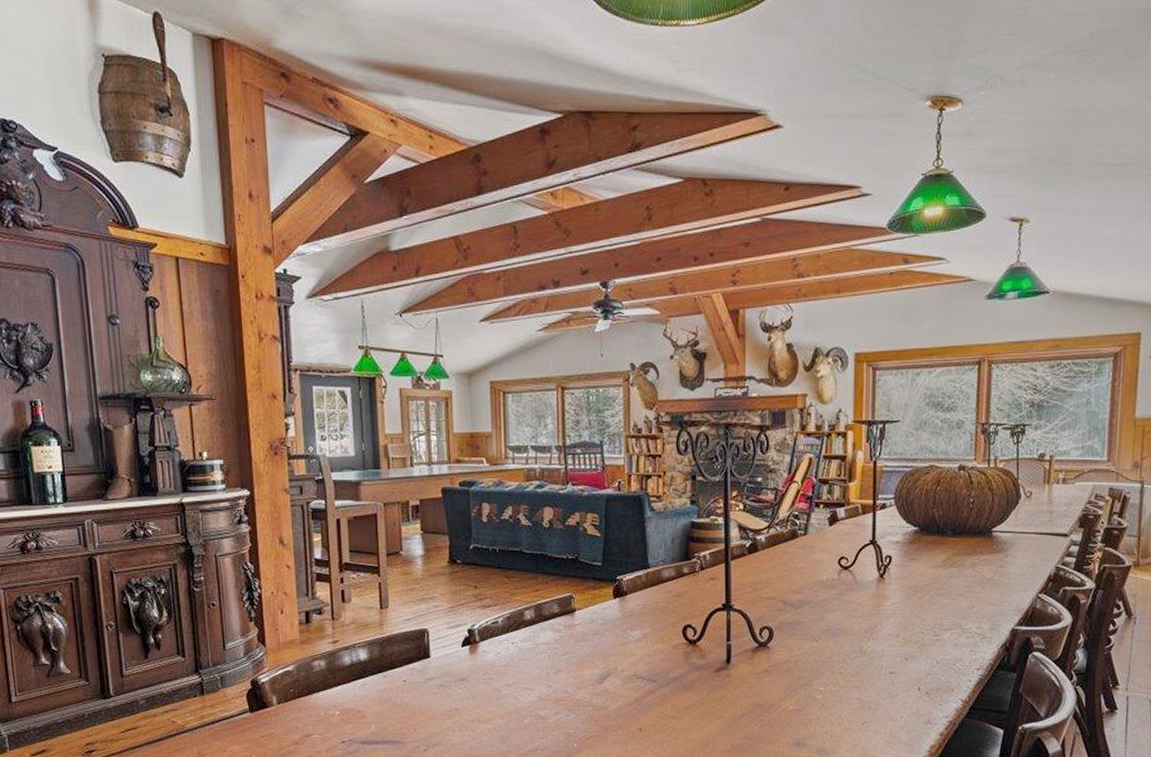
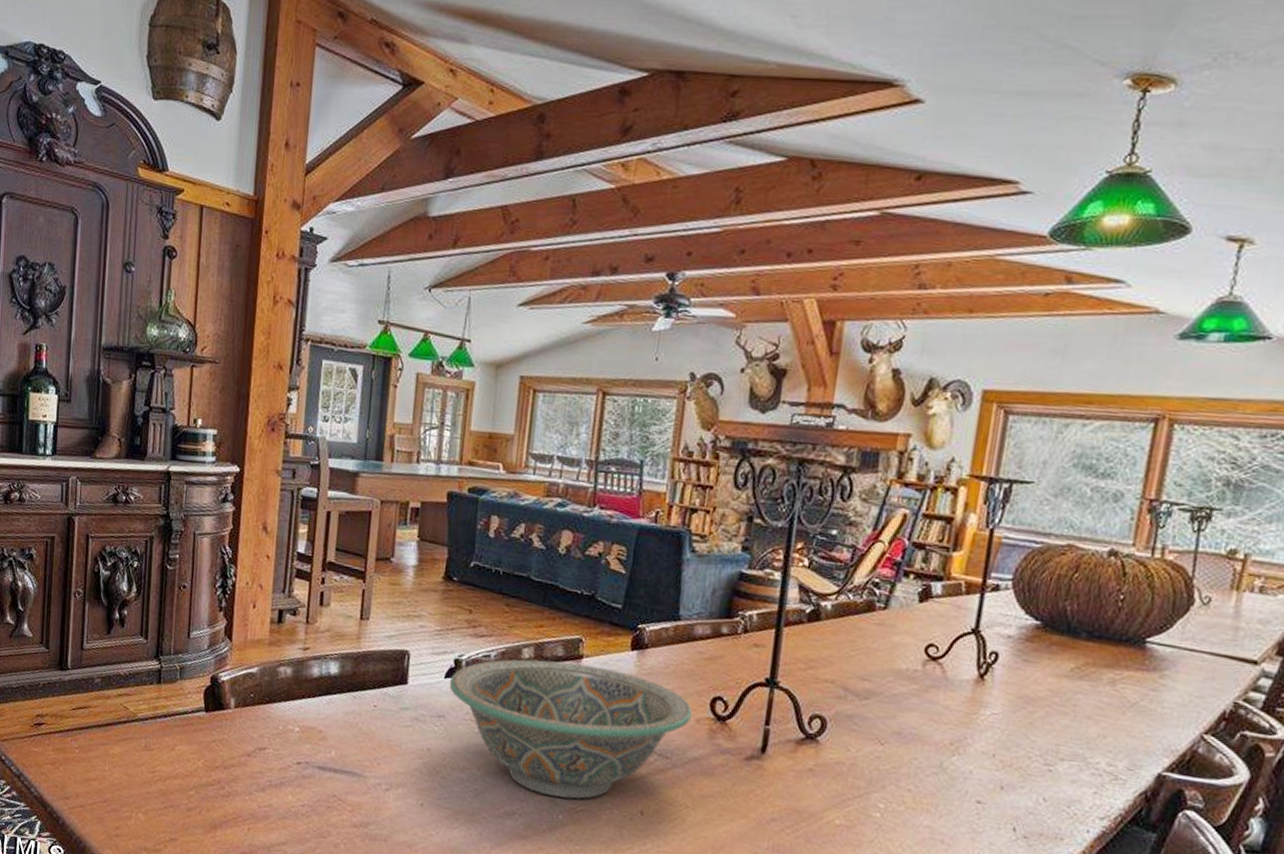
decorative bowl: none [466,616,670,729] -> present [449,659,693,799]

